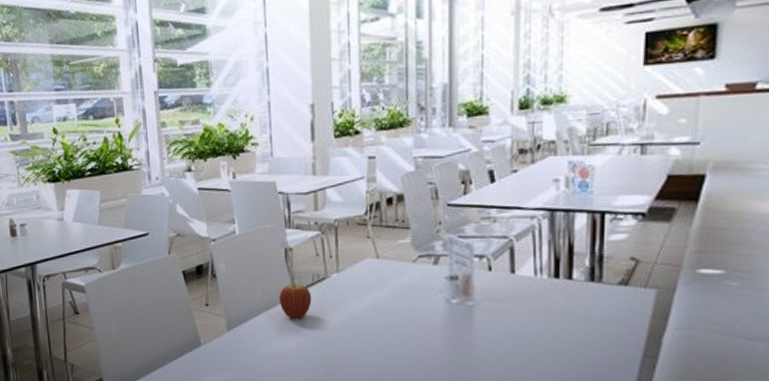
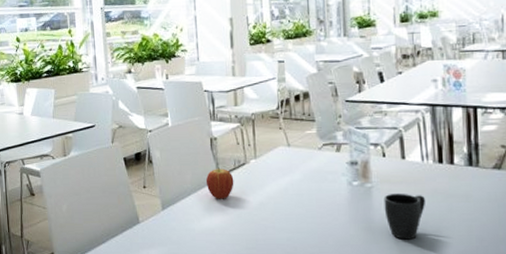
mug: none [487,312,537,365] -> present [383,193,426,240]

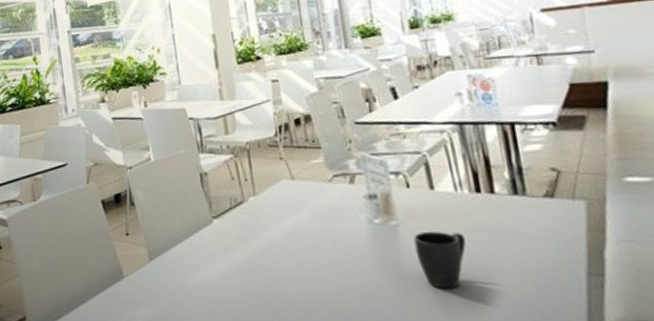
fruit: present [205,167,234,199] -> none [198,208,232,246]

